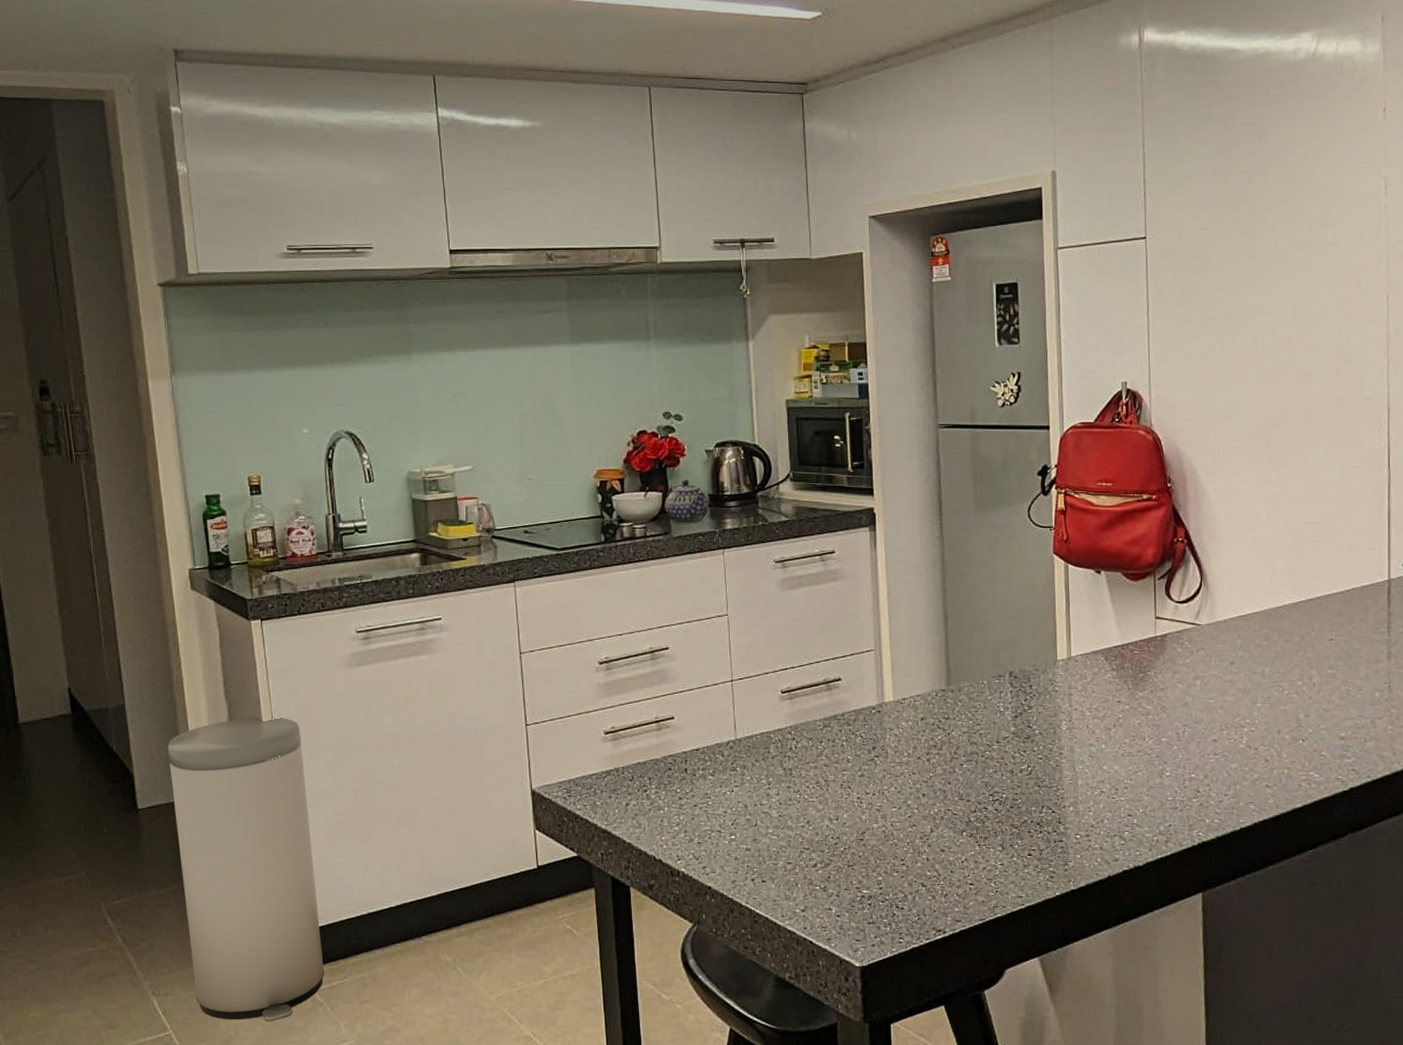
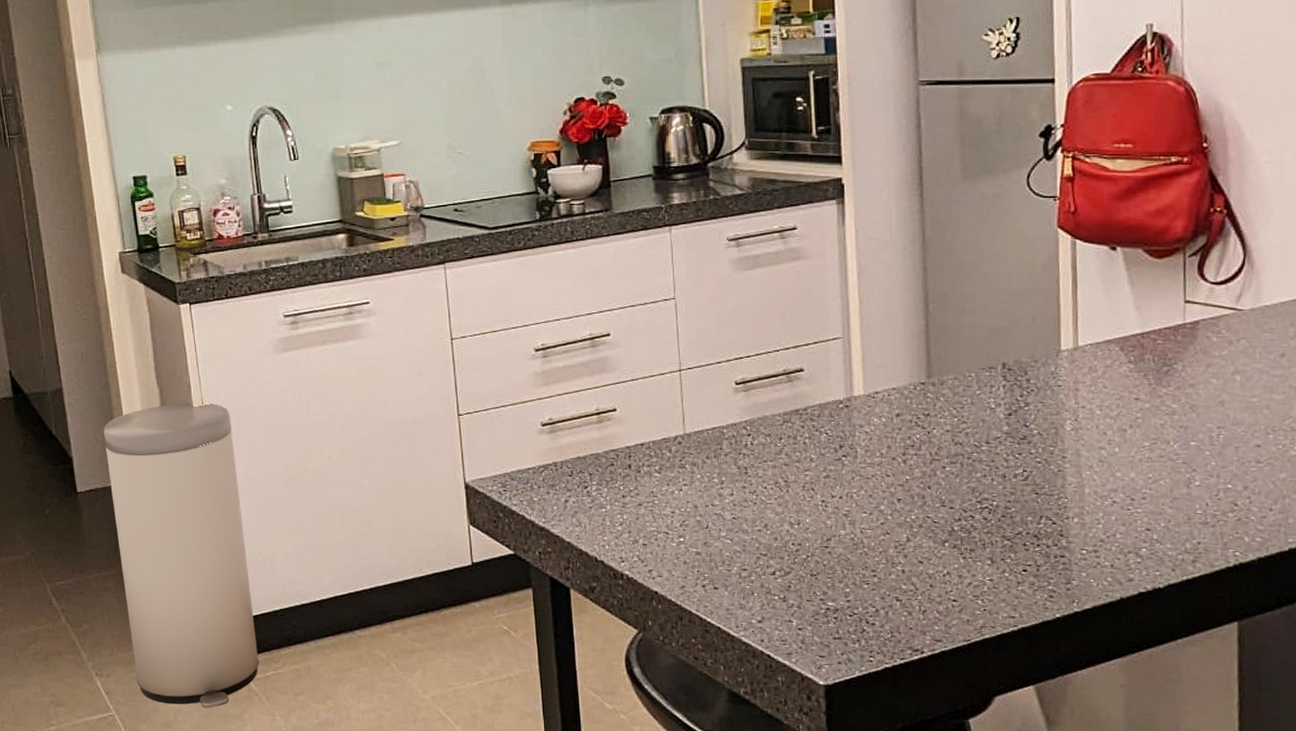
teapot: present [665,479,709,524] -> none [605,150,654,199]

